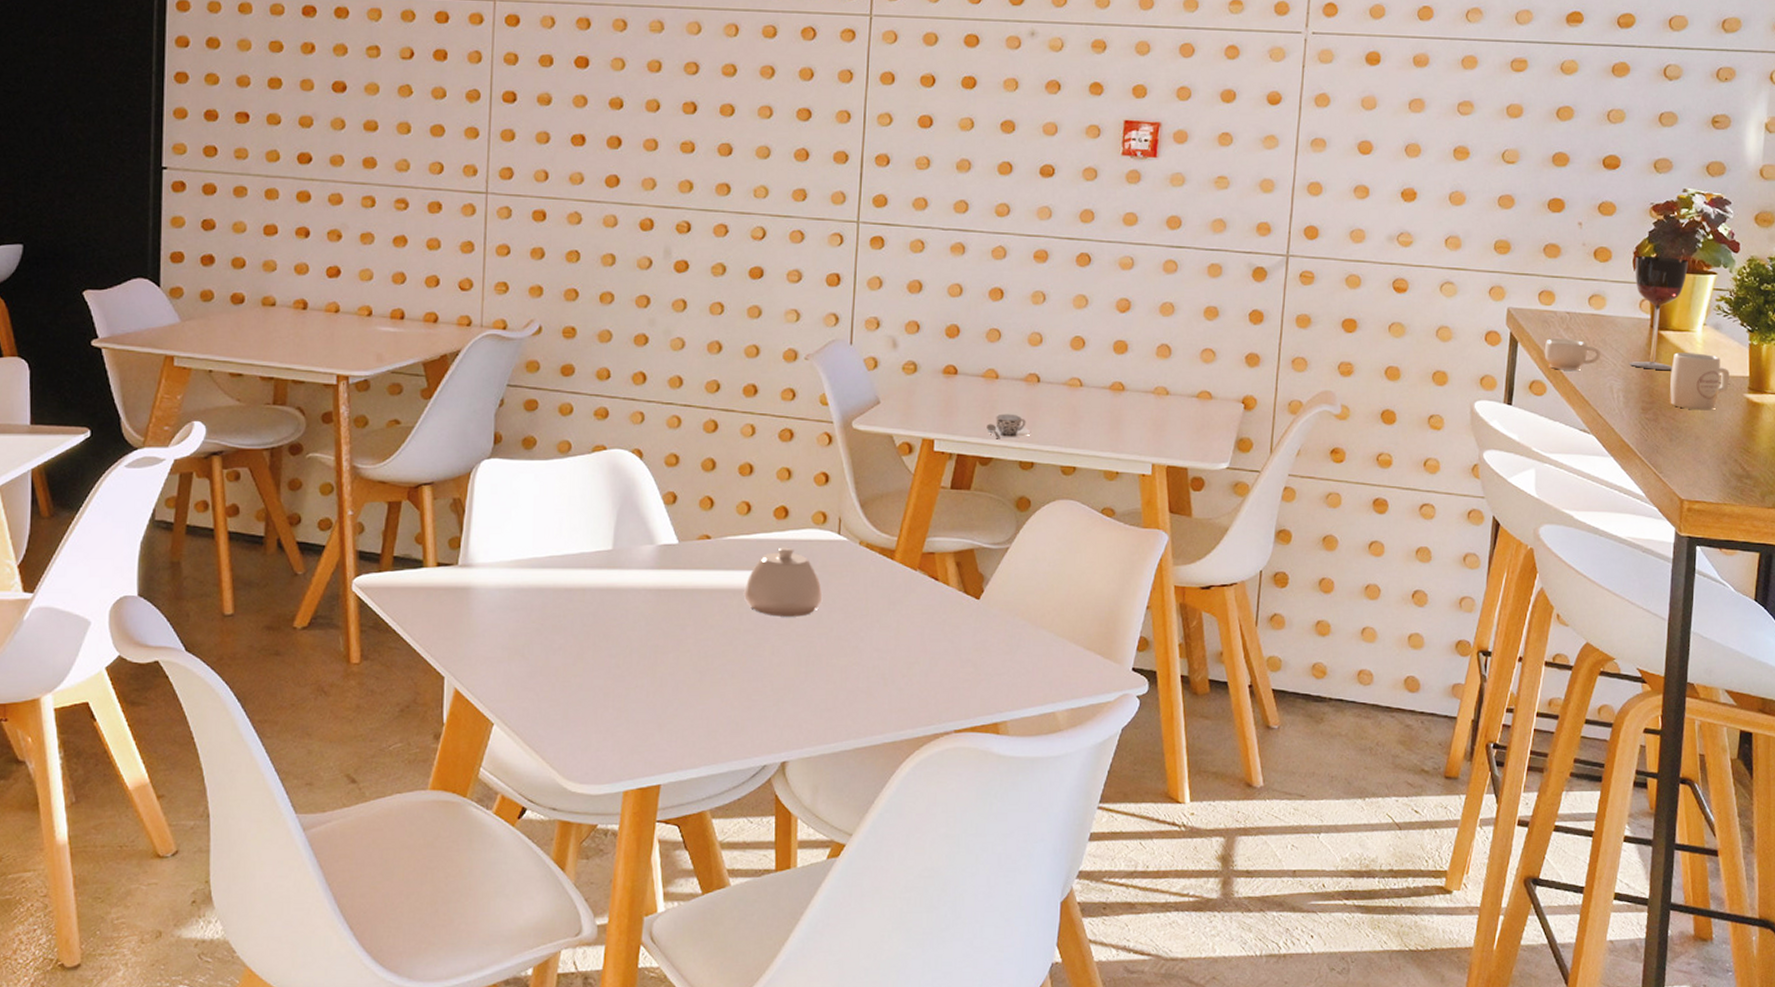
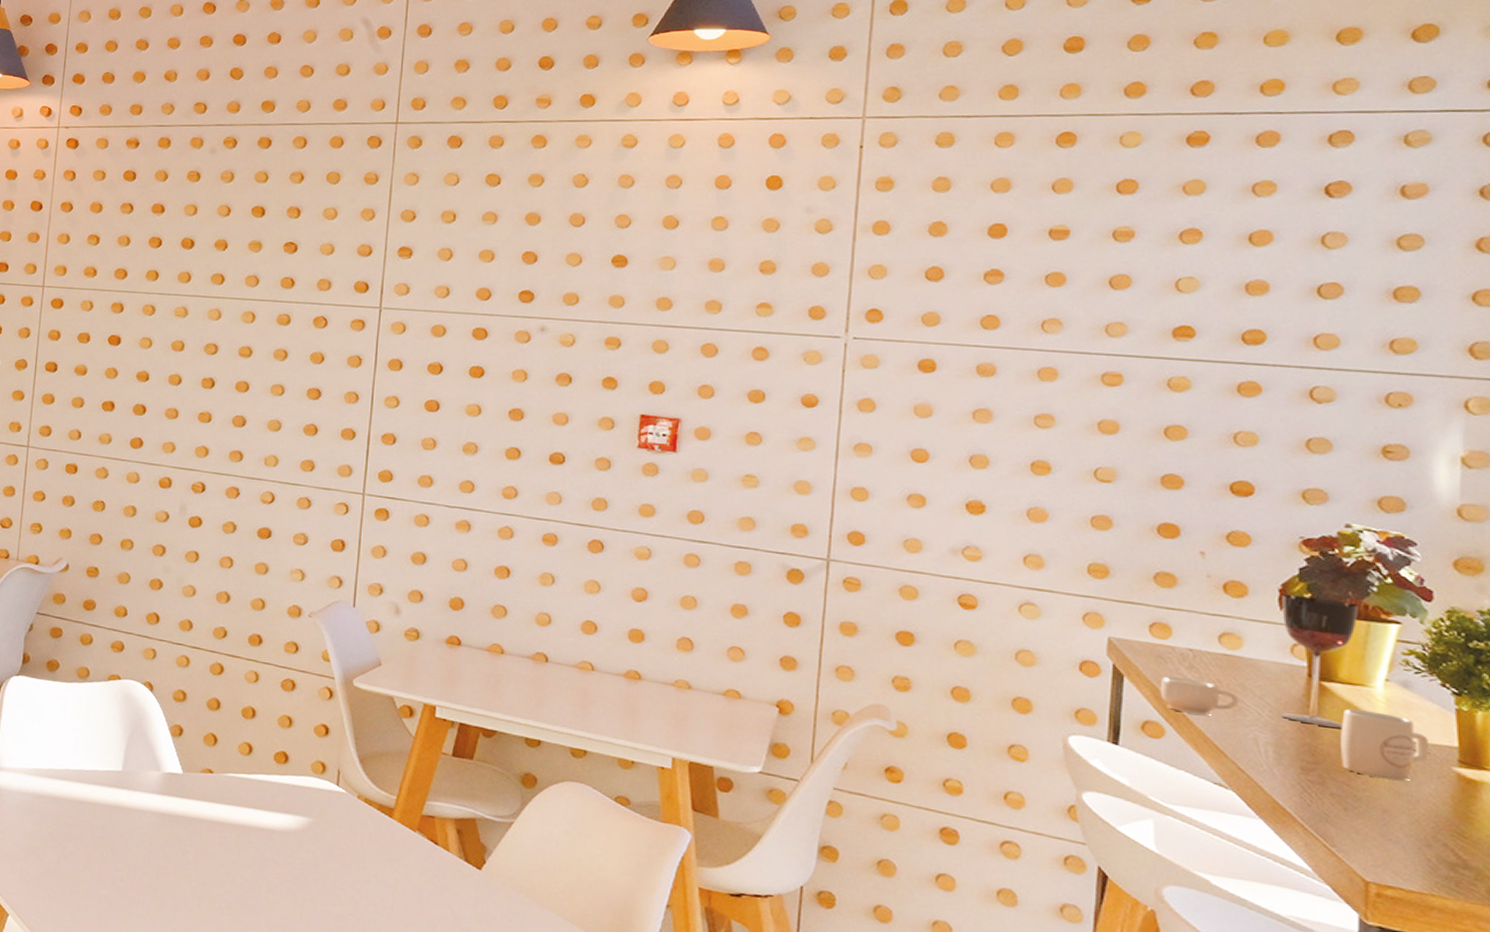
sugar bowl: present [744,547,822,617] -> none [243,790,319,860]
teacup: present [985,413,1031,438] -> none [489,688,538,714]

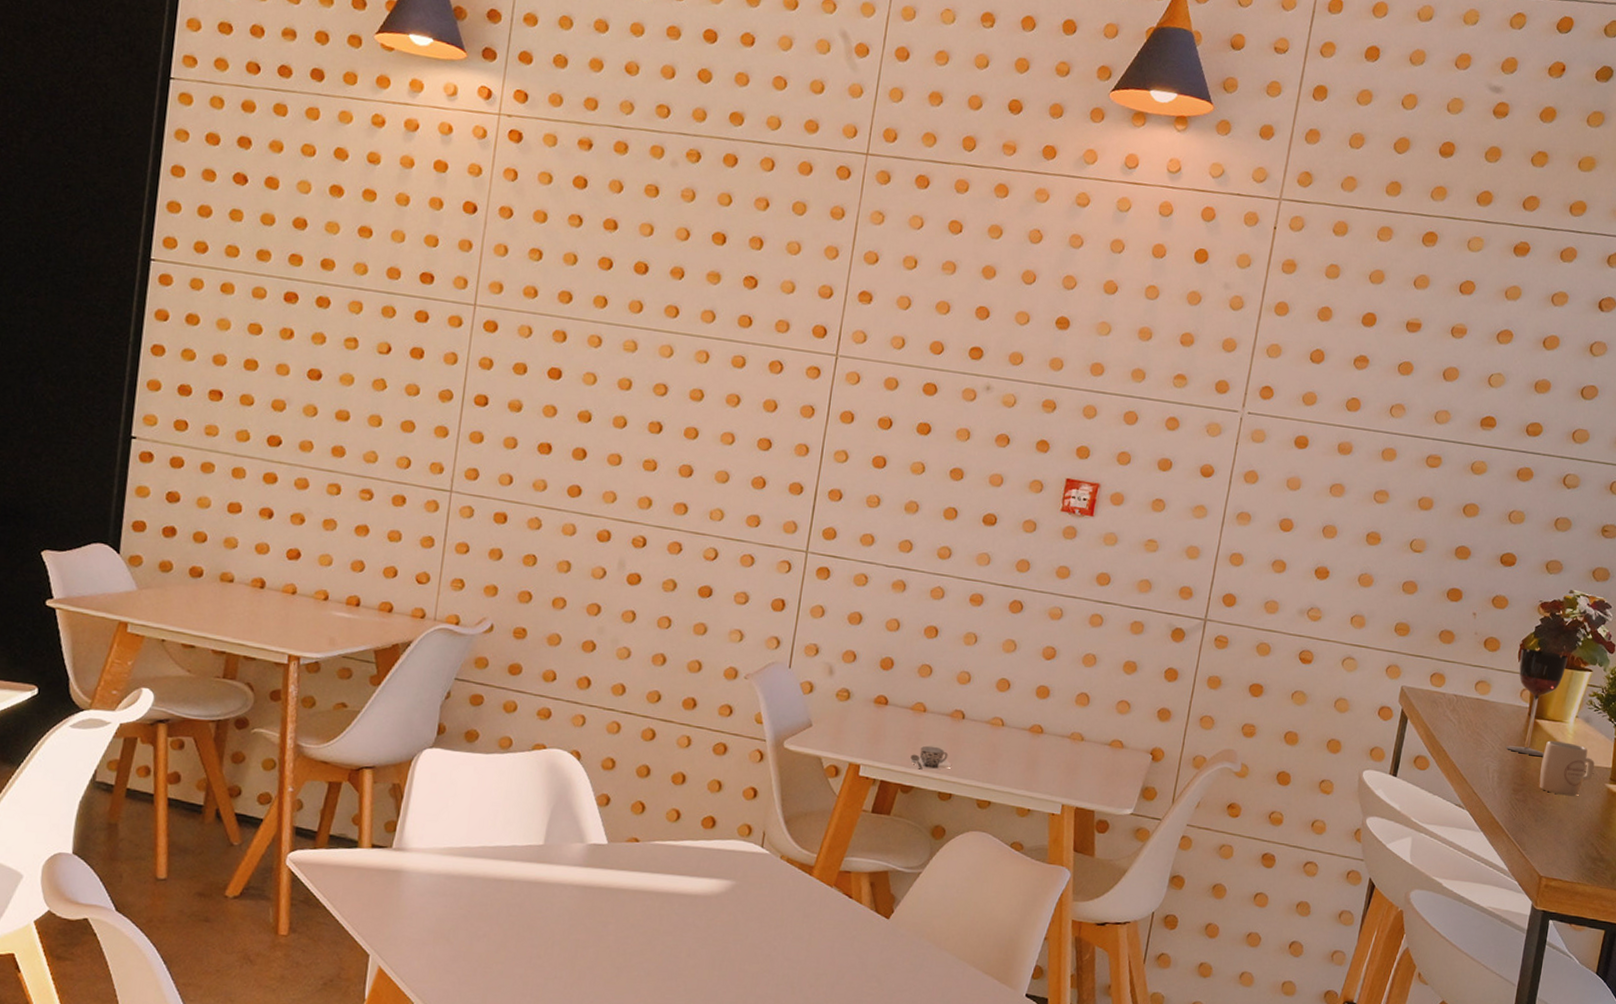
teacup: none [489,688,538,714] -> present [909,745,952,769]
cup: present [1160,676,1240,716] -> none [1430,718,1482,750]

